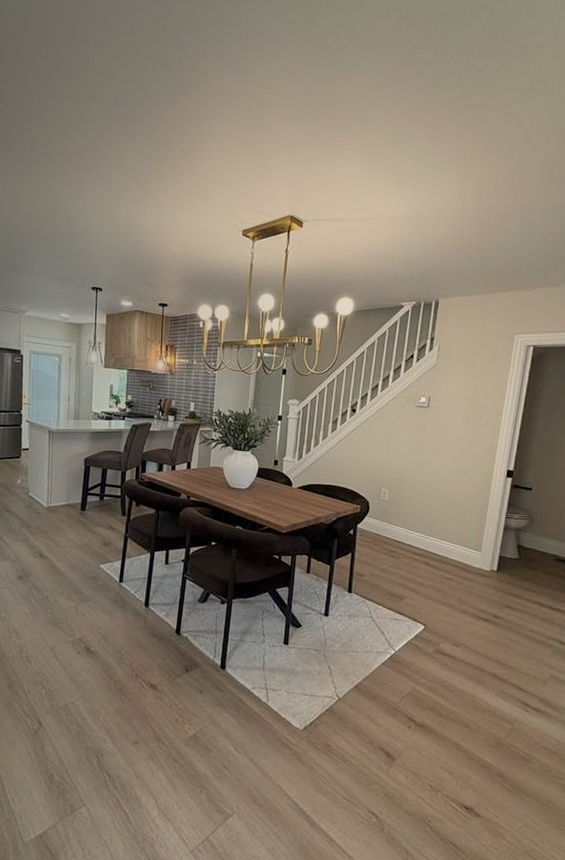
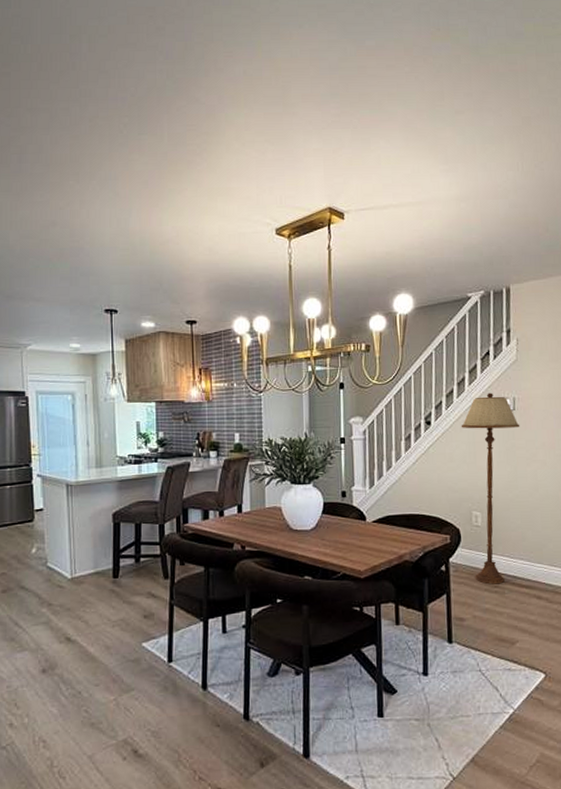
floor lamp: none [377,390,432,550] -> present [461,393,520,585]

